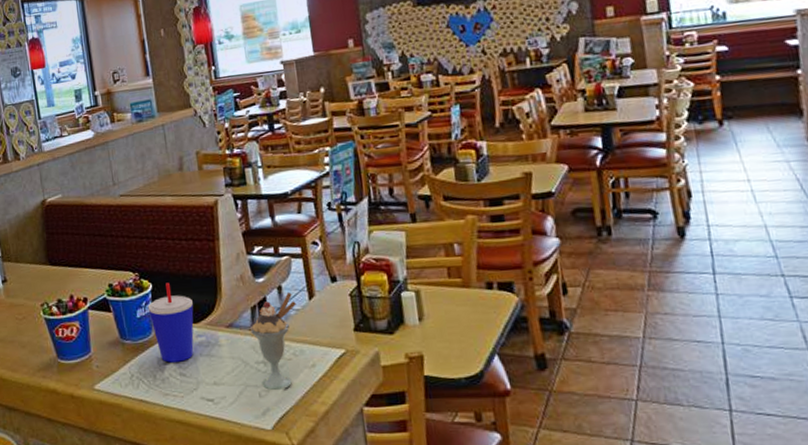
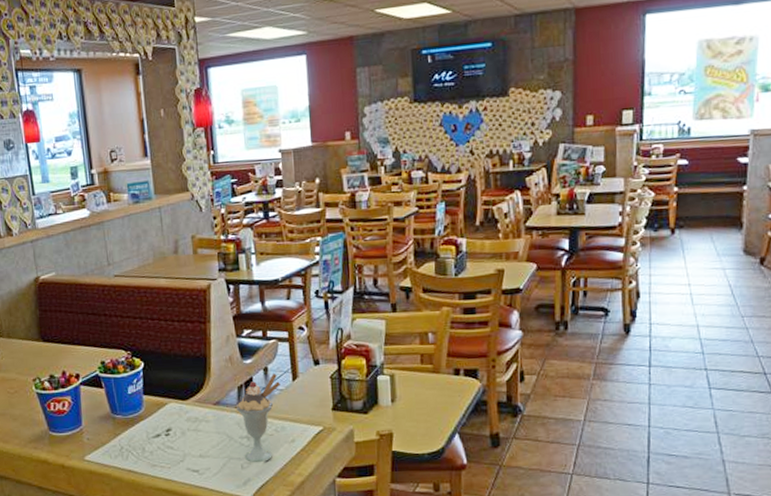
beverage cup: present [147,282,194,363] -> none [139,361,183,436]

